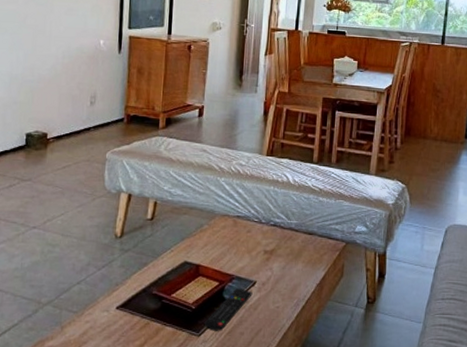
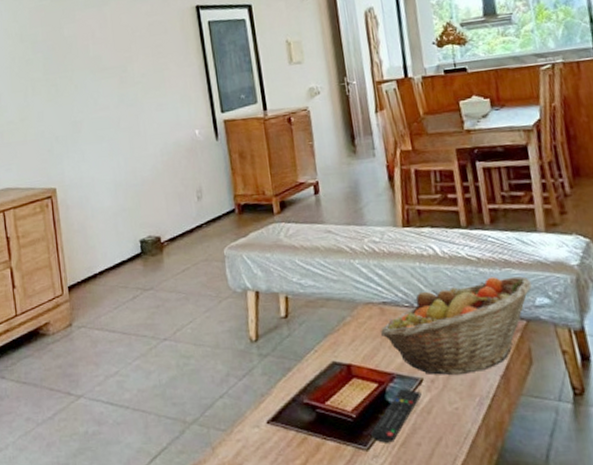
fruit basket: none [229,206,356,280] -> present [379,276,532,375]

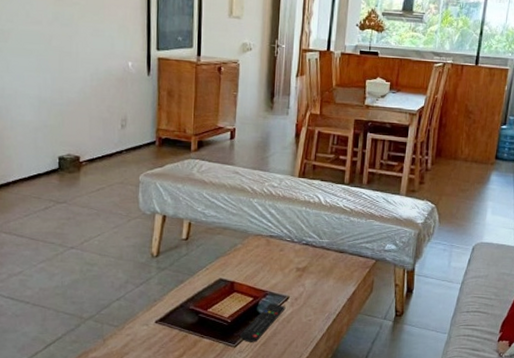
fruit basket: present [379,276,532,375] -> none [263,225,386,295]

